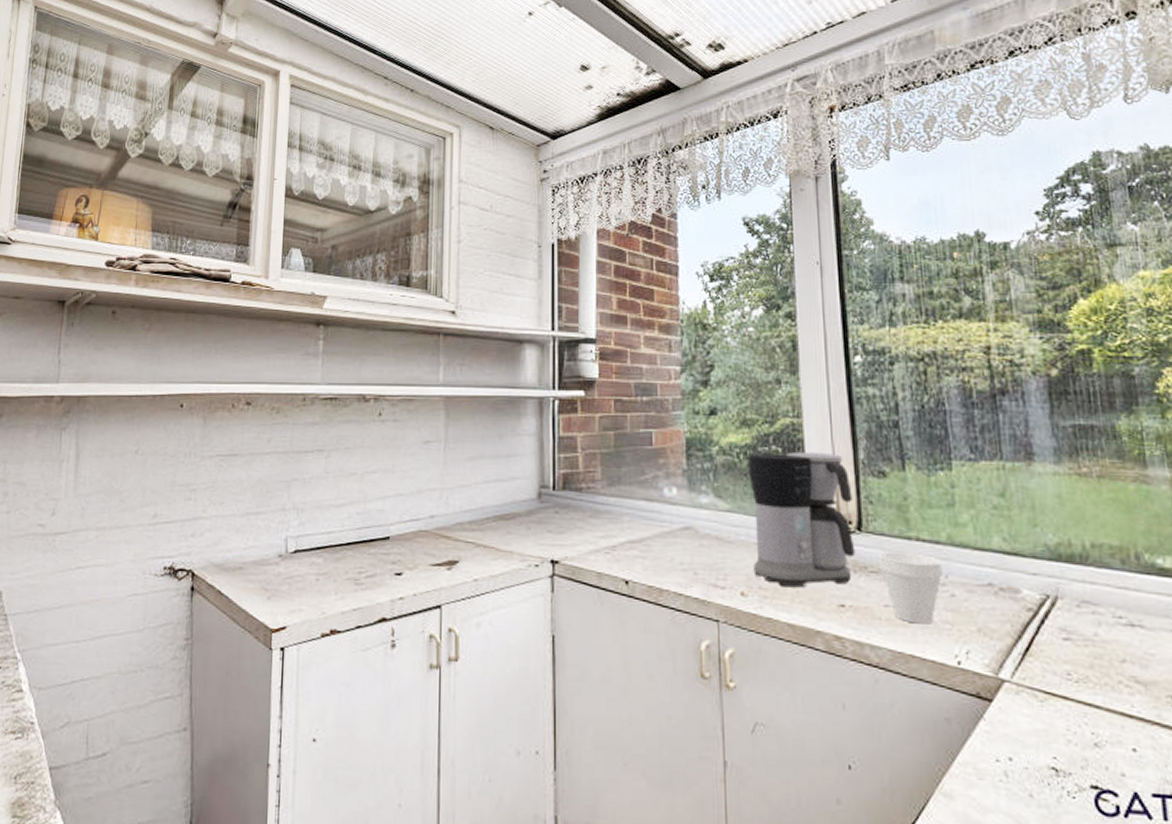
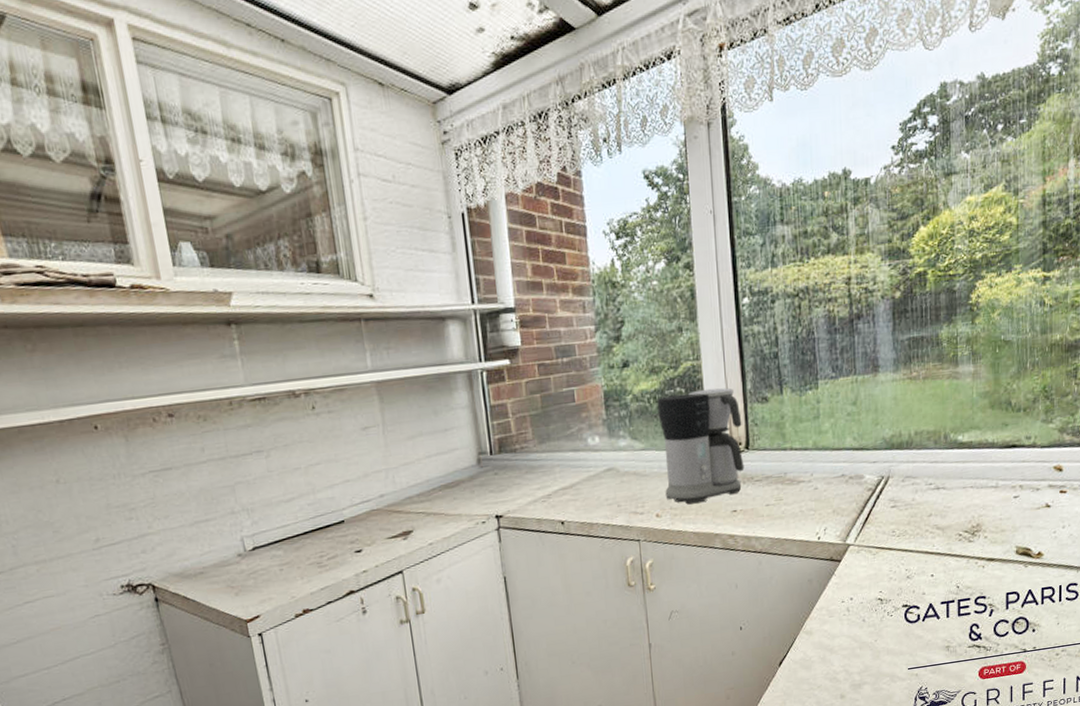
cup: present [878,550,943,624] -> none [761,460,809,515]

